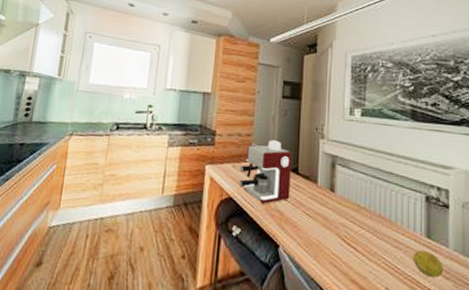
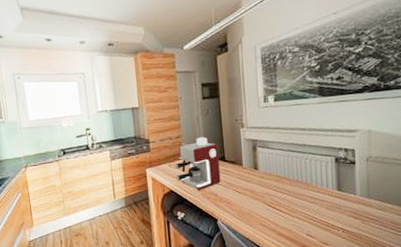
fruit: present [412,250,443,278] -> none [327,201,352,220]

